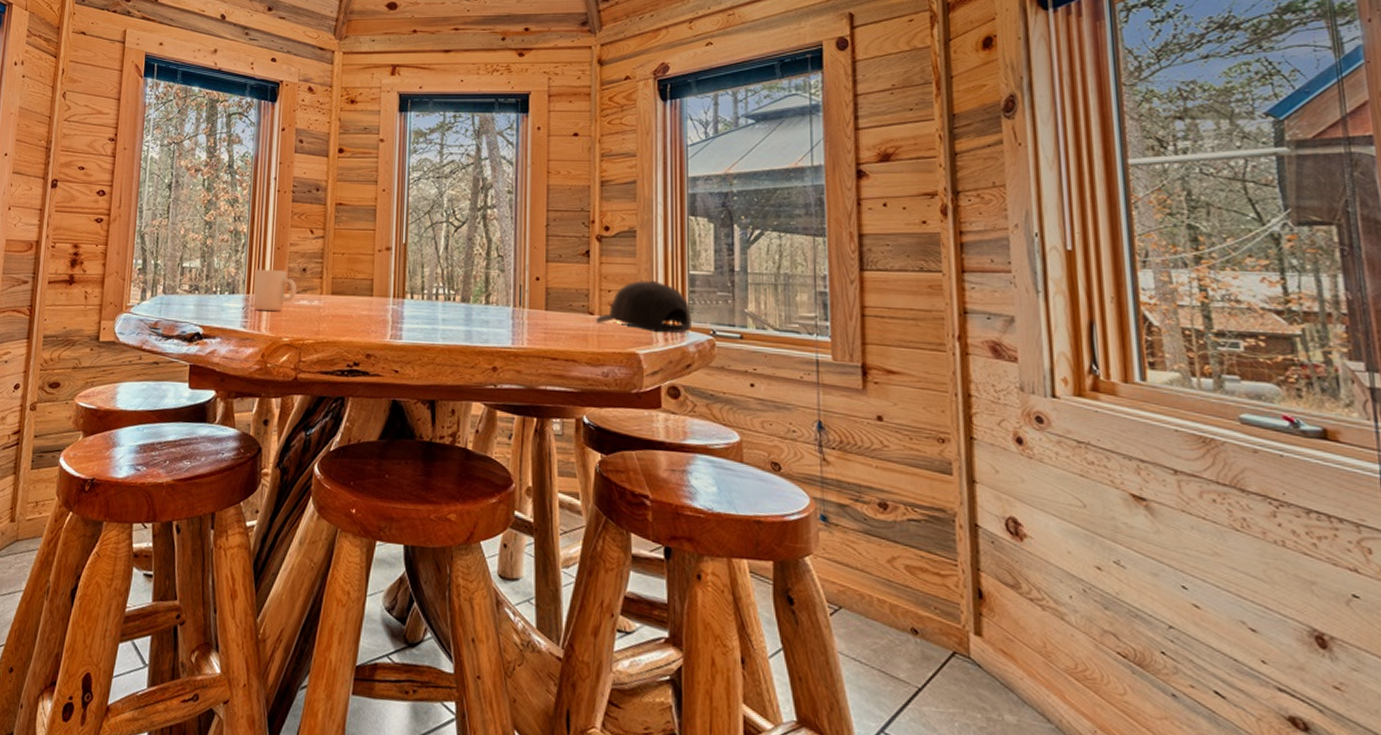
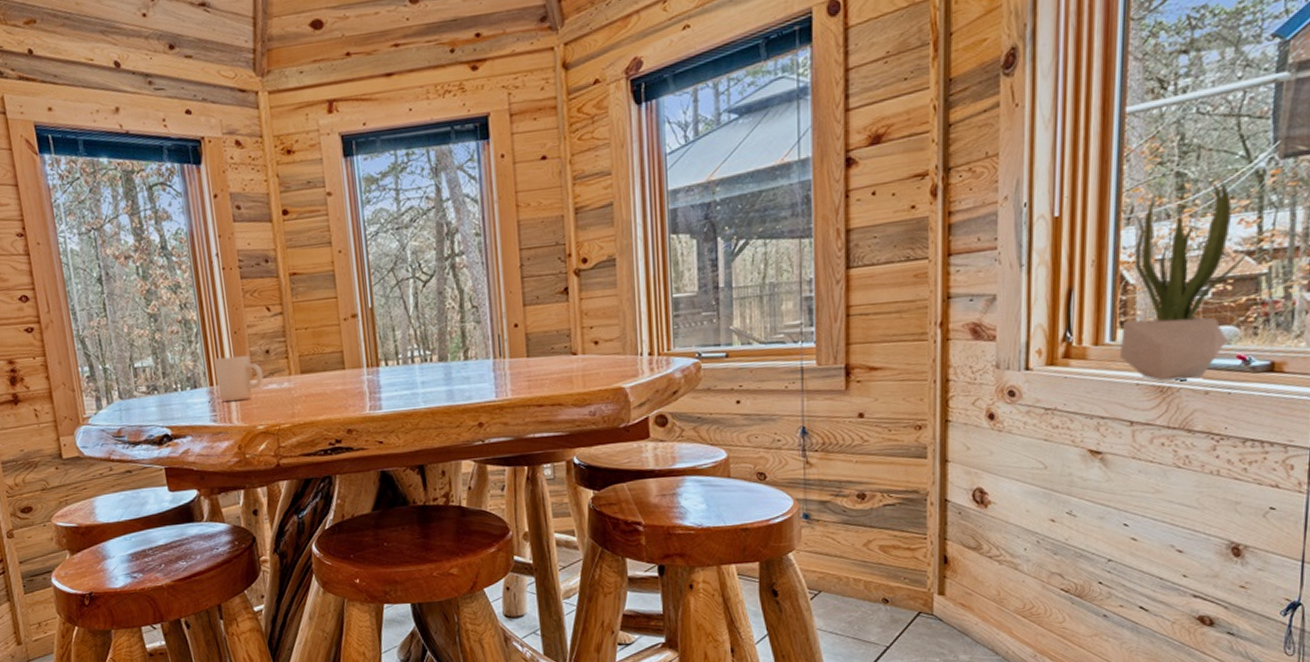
baseball cap: present [595,280,693,333] -> none [579,309,678,362]
potted plant: none [1149,235,1281,434] -> present [1120,179,1253,382]

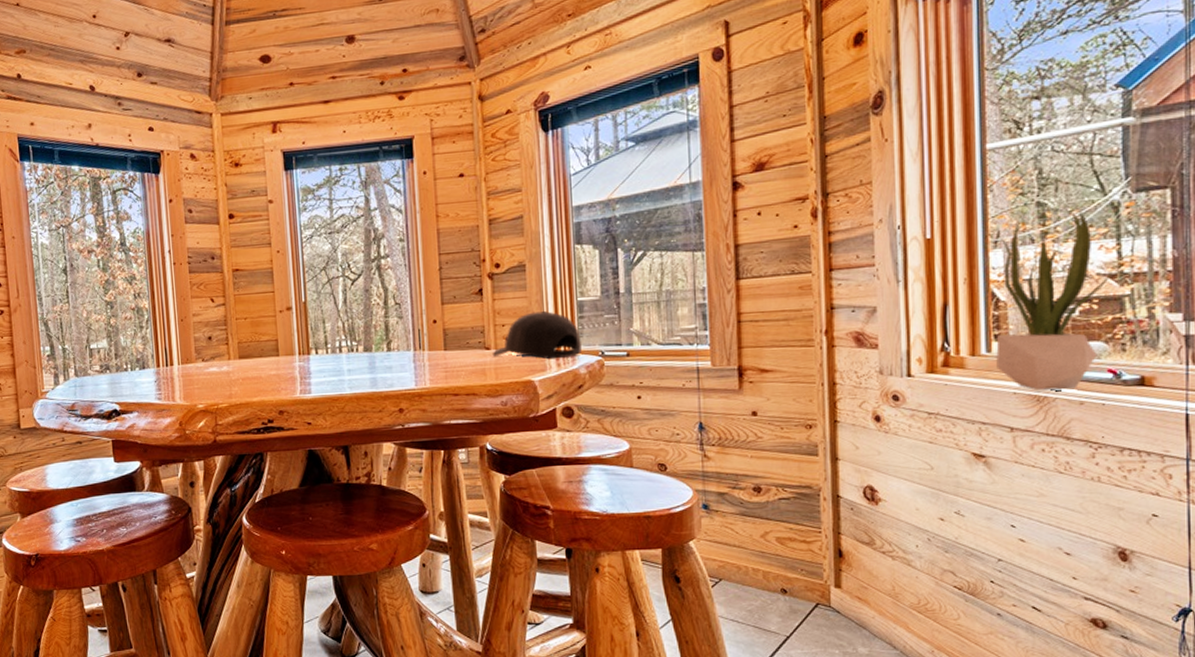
mug: present [213,354,264,401] -> none [161,340,206,381]
baseball cap: none [579,309,678,362] -> present [492,310,583,358]

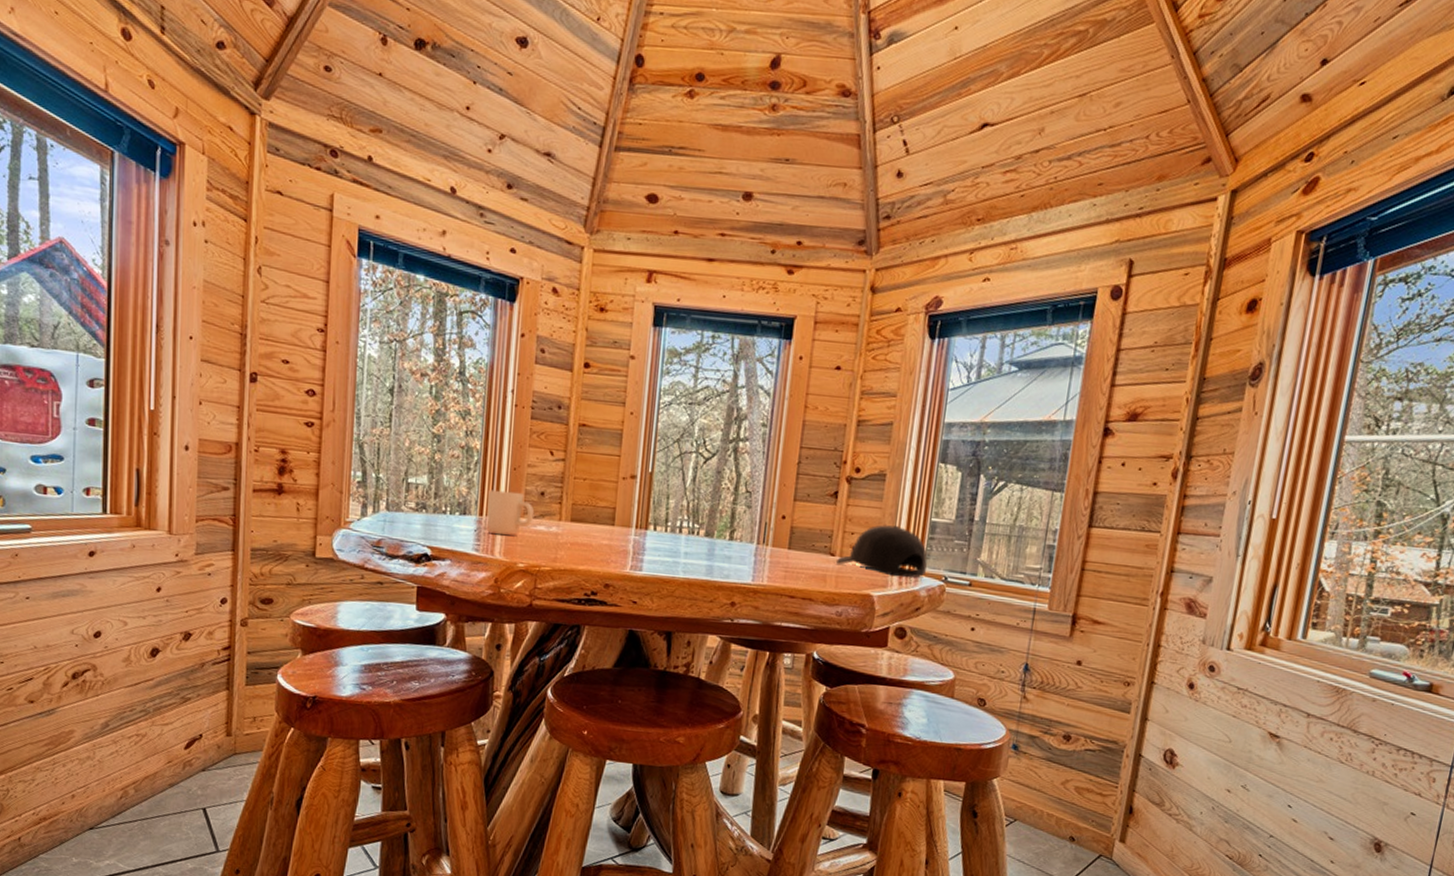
mug: none [161,340,206,381] -> present [487,489,535,536]
potted plant: present [996,209,1114,392] -> none [1308,513,1430,686]

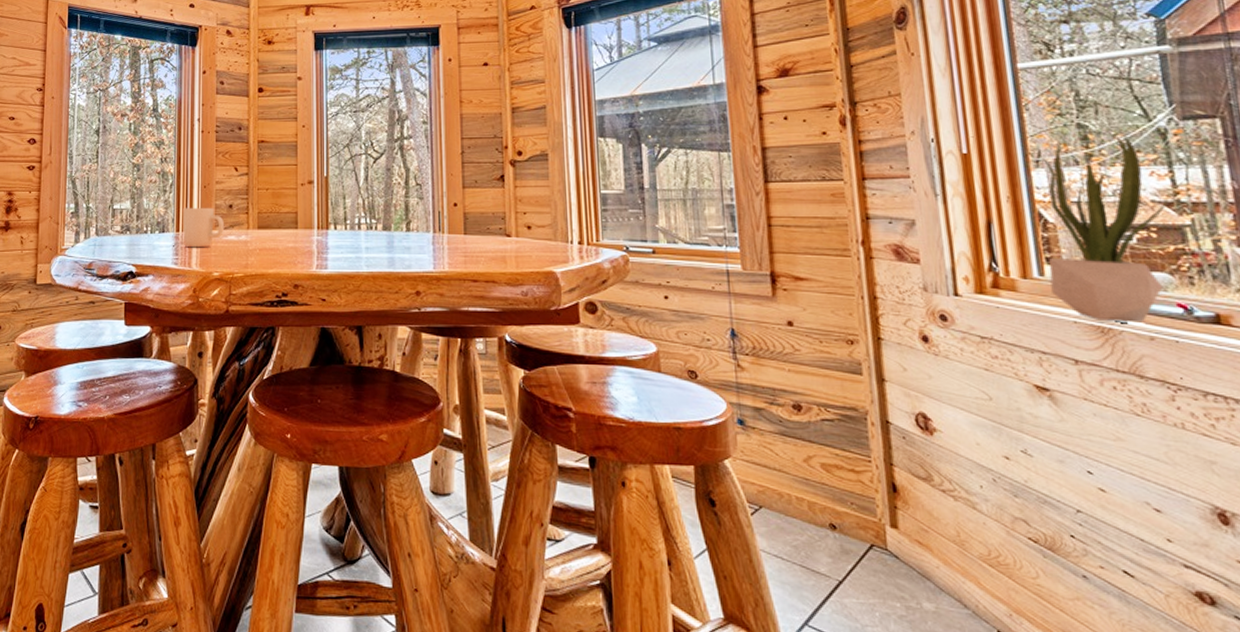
baseball cap: present [835,525,928,578] -> none [512,200,606,250]
potted plant: none [1308,513,1430,686] -> present [1041,132,1170,323]

